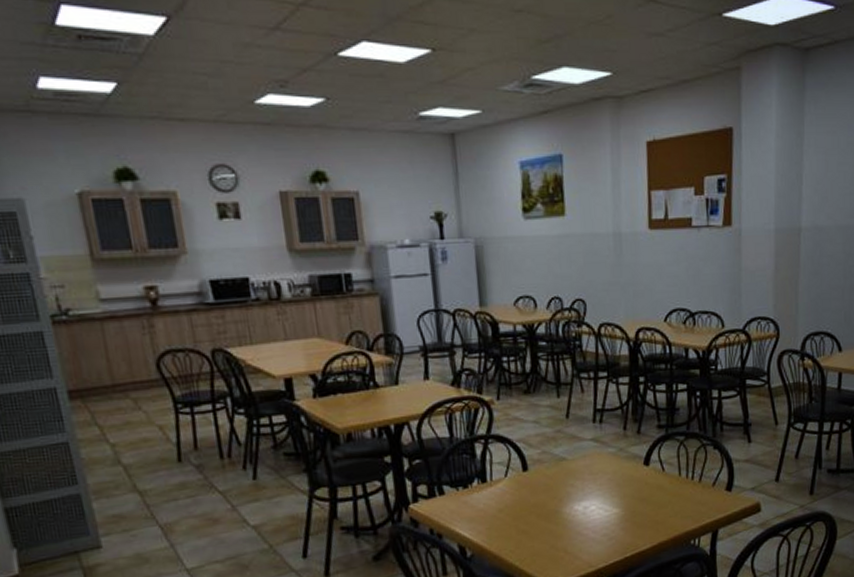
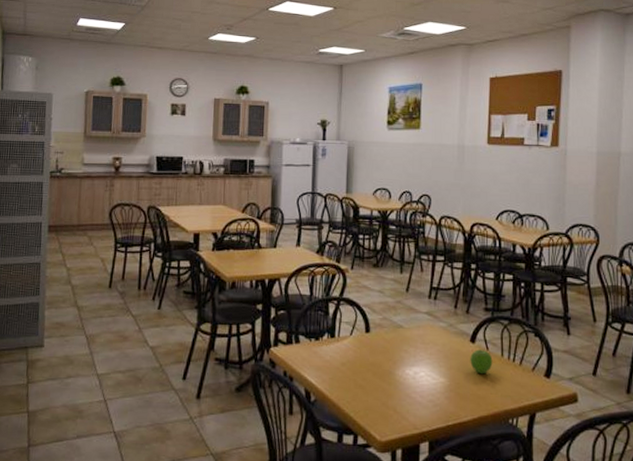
fruit: none [645,471,670,498] -> present [470,350,493,375]

